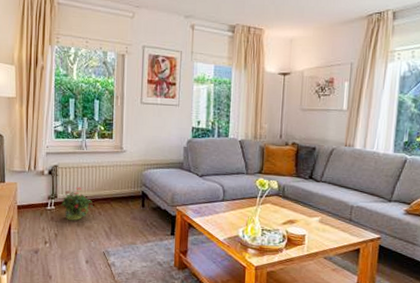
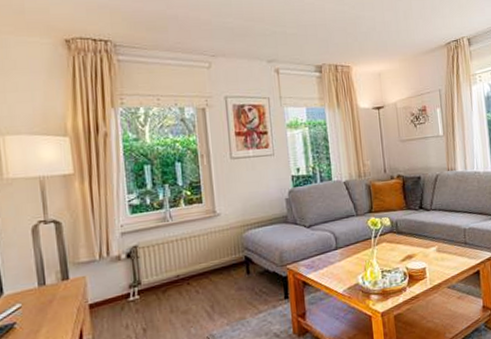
potted plant: present [61,188,93,221] -> none [146,266,188,309]

